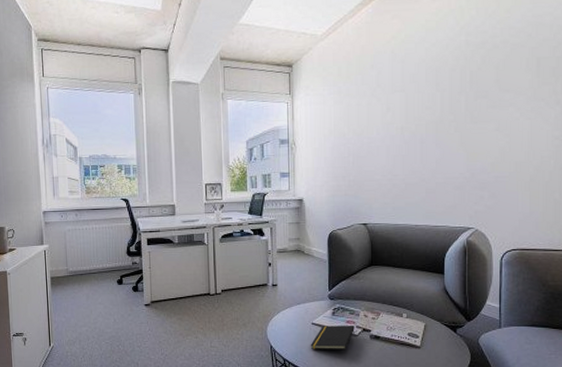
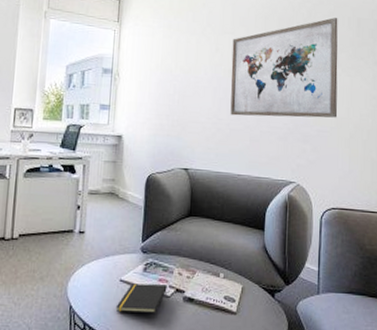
wall art: none [403,61,517,171] -> present [230,17,338,118]

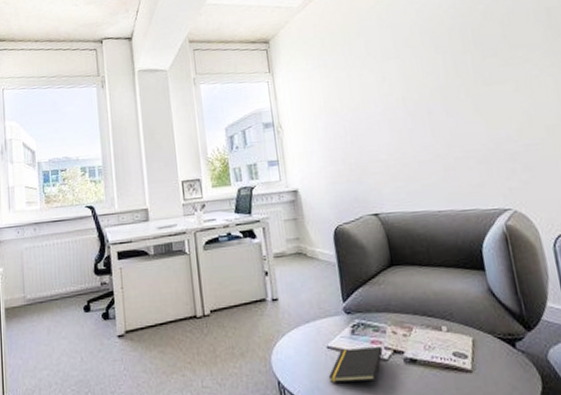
wall art: present [230,17,338,118] -> none [399,13,547,147]

